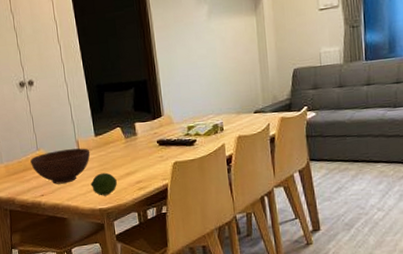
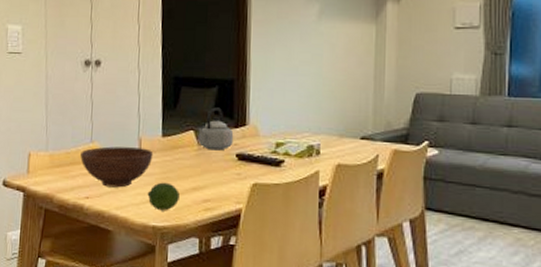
teapot: none [123,105,154,141] -> present [198,107,234,151]

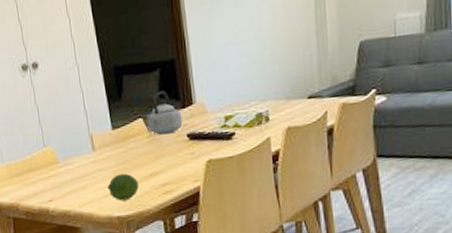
bowl: present [80,146,154,188] -> none [36,143,107,188]

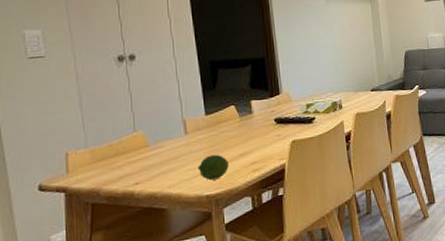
teapot: present [146,90,183,135] -> none [238,82,271,120]

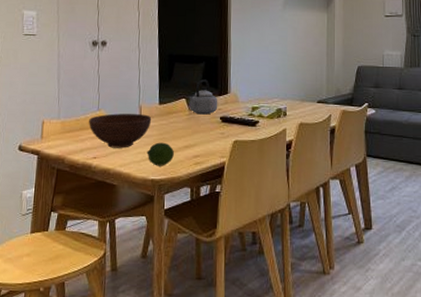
bowl: none [125,128,199,170] -> present [89,113,152,148]
teapot: none [238,82,271,120] -> present [189,79,218,115]

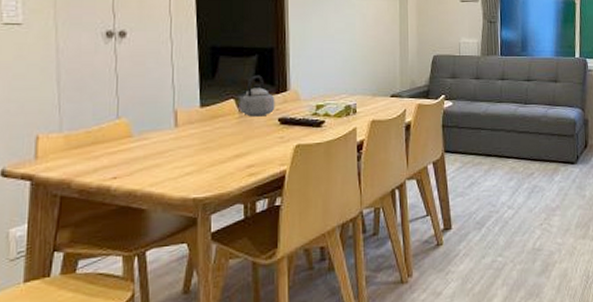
bowl: present [89,113,152,148] -> none [105,120,191,164]
fruit: present [147,142,174,166] -> none [186,152,221,182]

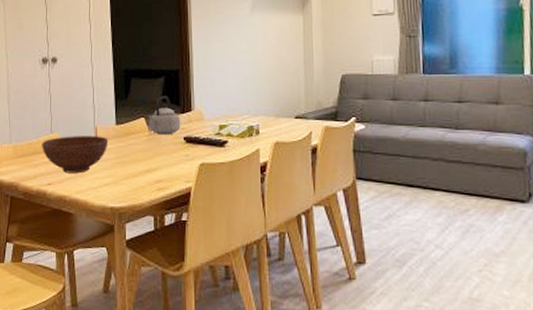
bowl: none [105,120,191,164] -> present [42,136,109,174]

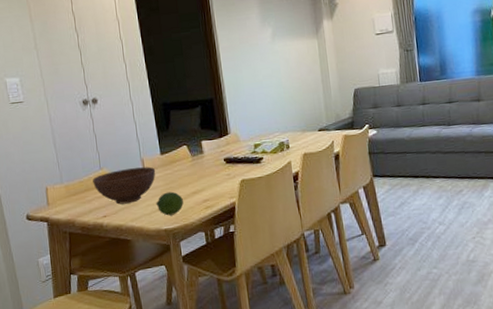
fruit: none [105,166,134,193] -> present [156,191,184,216]
teapot: present [148,96,181,135] -> none [190,123,220,159]

